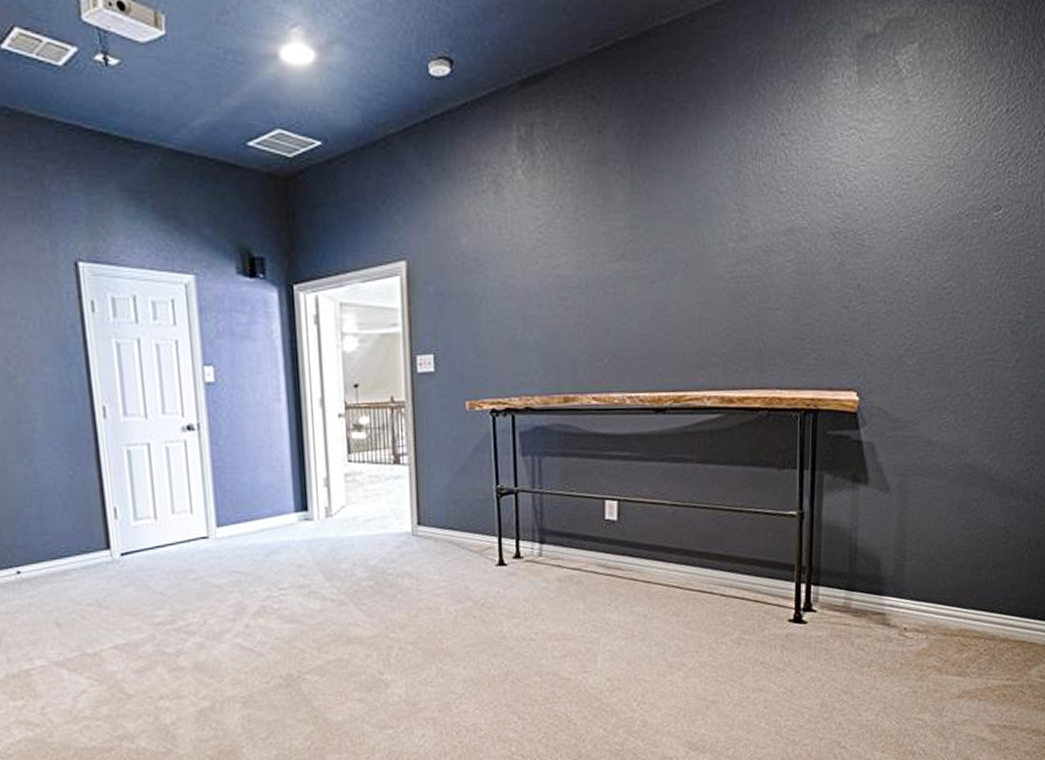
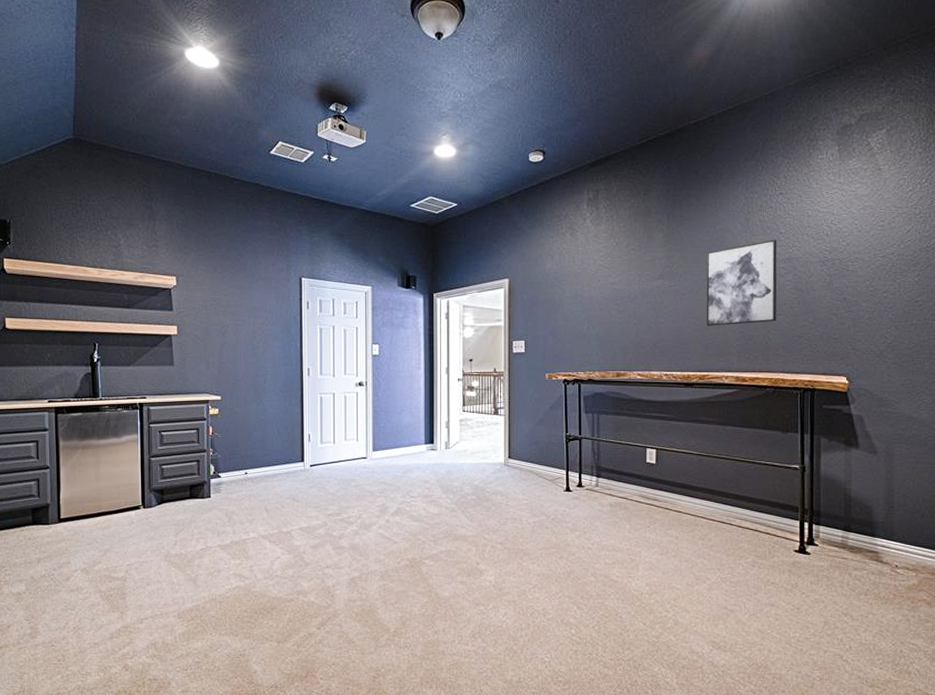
wall art: none [682,202,776,327] -> present [706,239,777,326]

